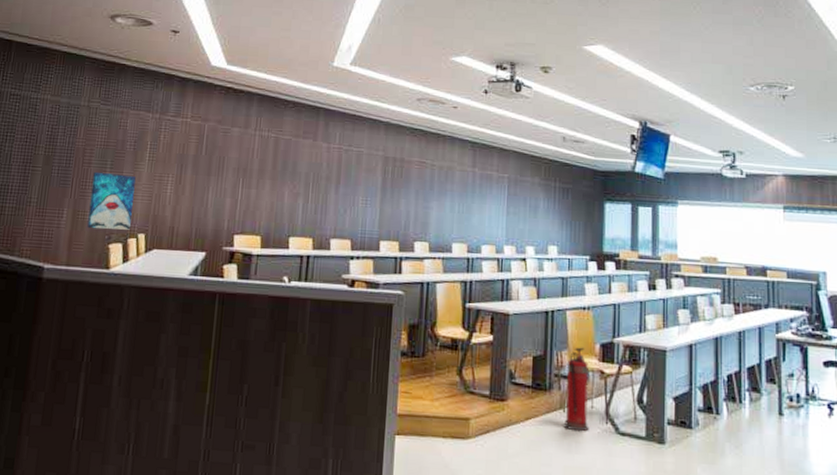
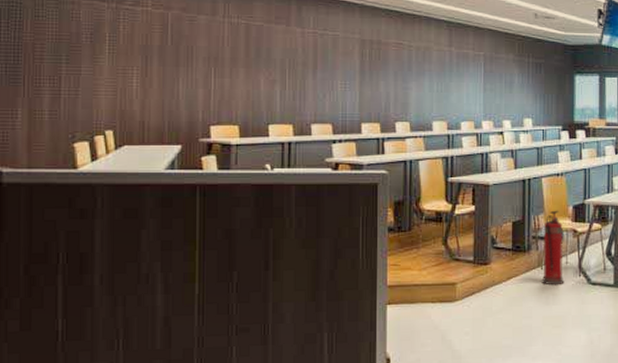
wall art: present [87,171,136,230] -> none [47,67,96,128]

